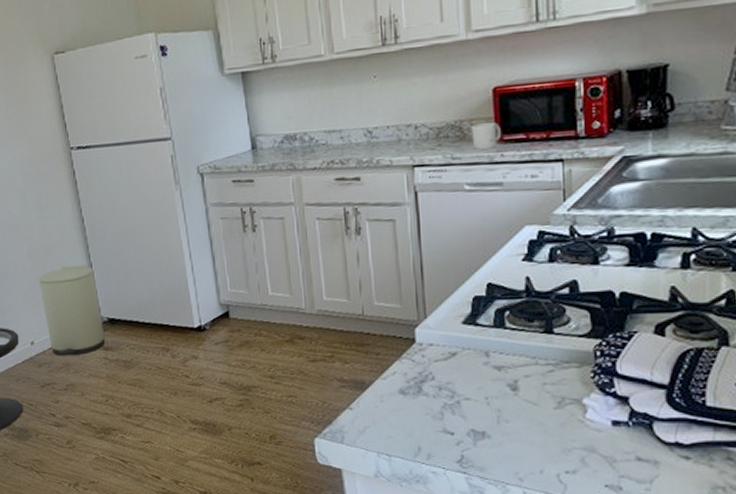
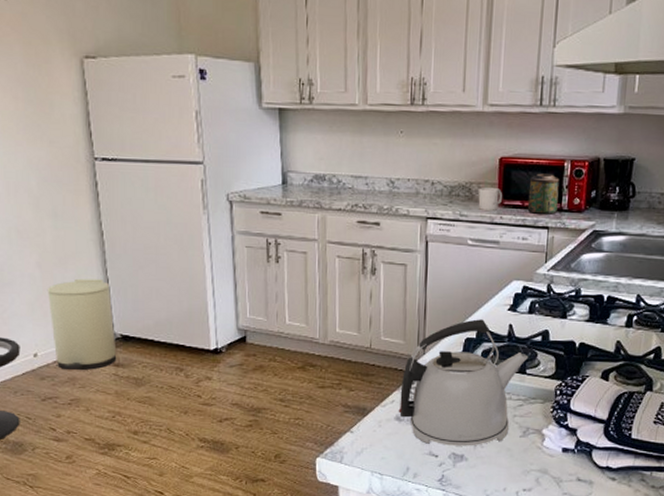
kettle: none [402,274,555,421] -> present [398,319,529,446]
canister: none [532,97,572,146] -> present [527,173,560,215]

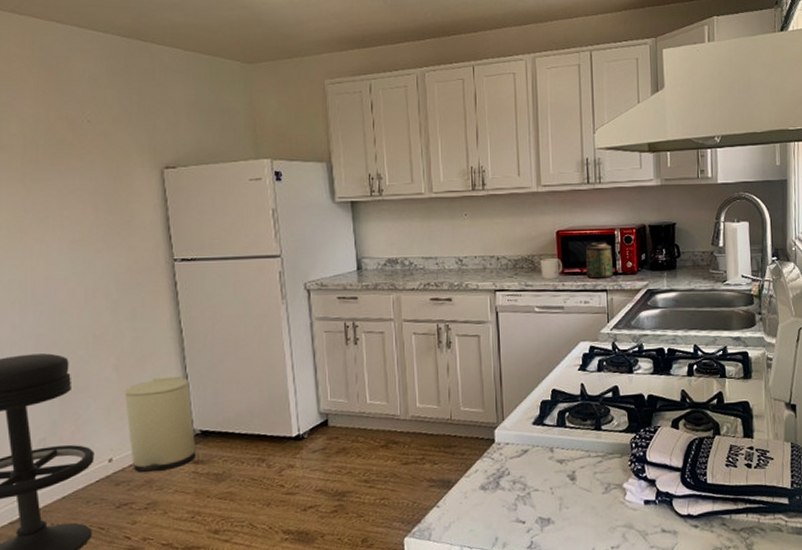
kettle: present [398,319,529,446] -> none [483,381,603,511]

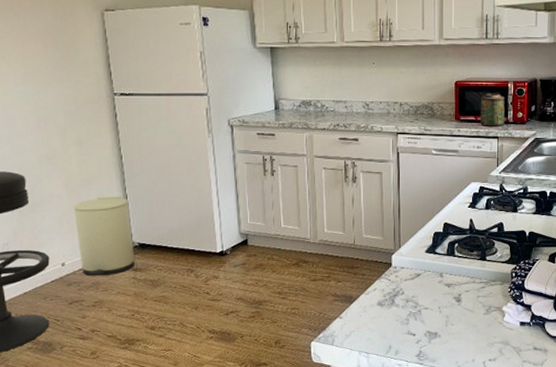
mug: present [540,258,563,280] -> none [439,106,460,126]

